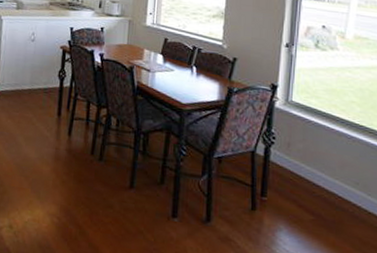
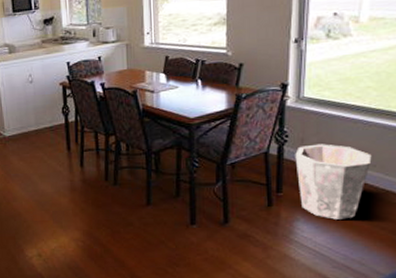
waste bin: none [281,150,355,237] -> present [295,144,372,220]

